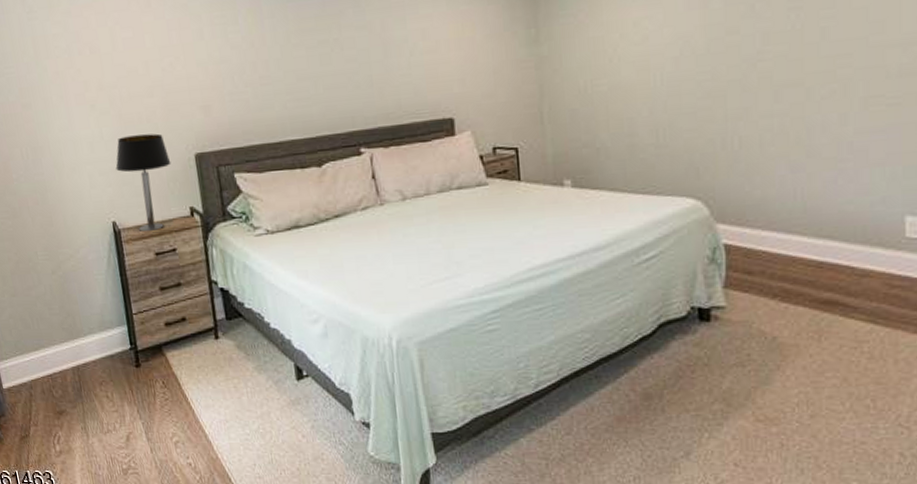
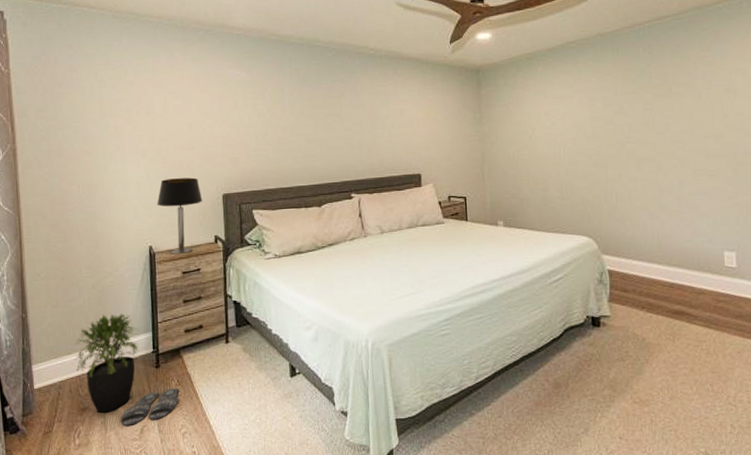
potted plant: none [41,303,115,418] -> present [74,313,139,414]
slippers: none [102,390,168,433] -> present [120,387,180,427]

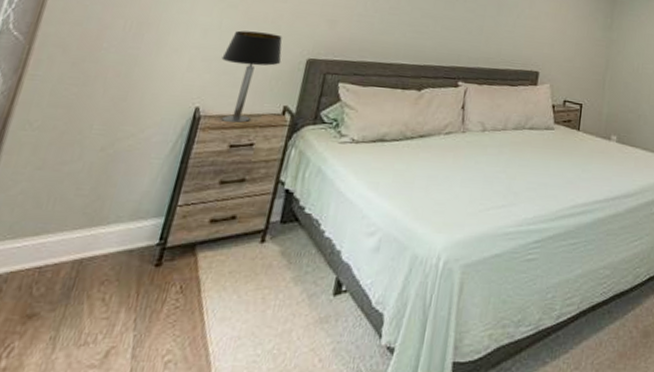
potted plant: present [74,313,139,414] -> none [38,186,147,325]
slippers: present [120,387,180,427] -> none [79,295,178,347]

